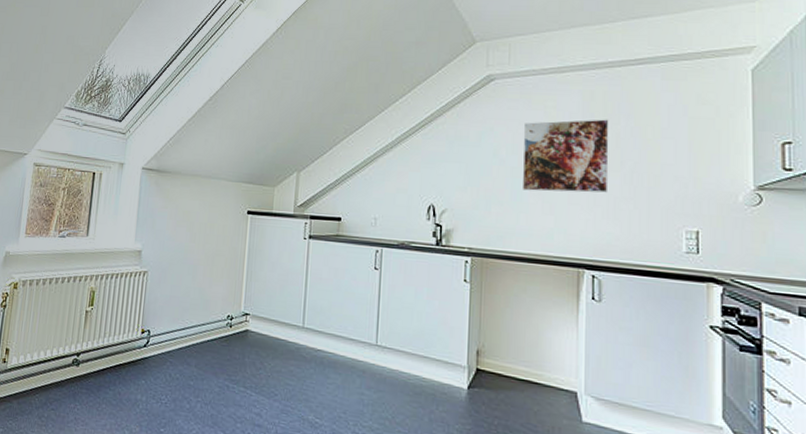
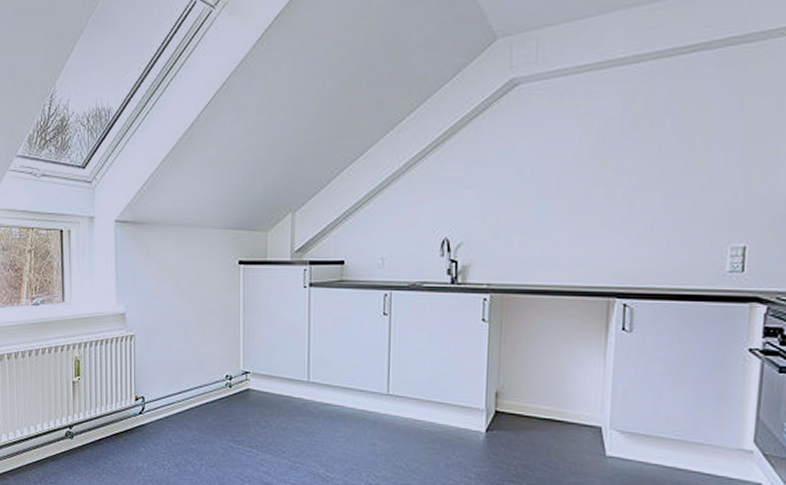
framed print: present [523,119,609,193] -> none [549,123,652,215]

